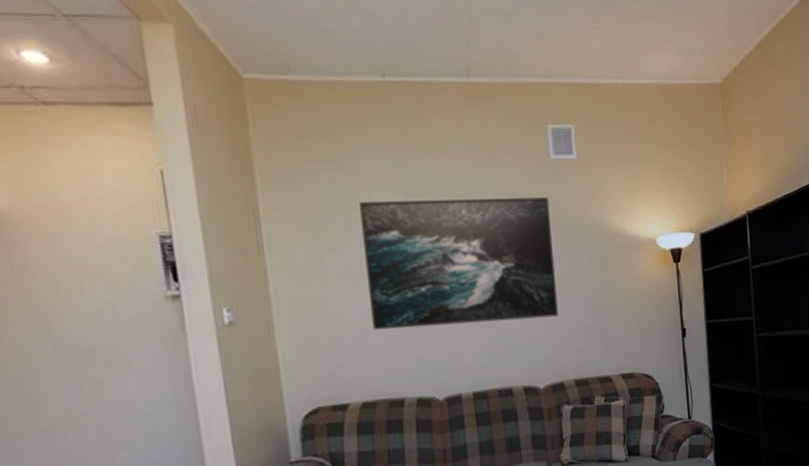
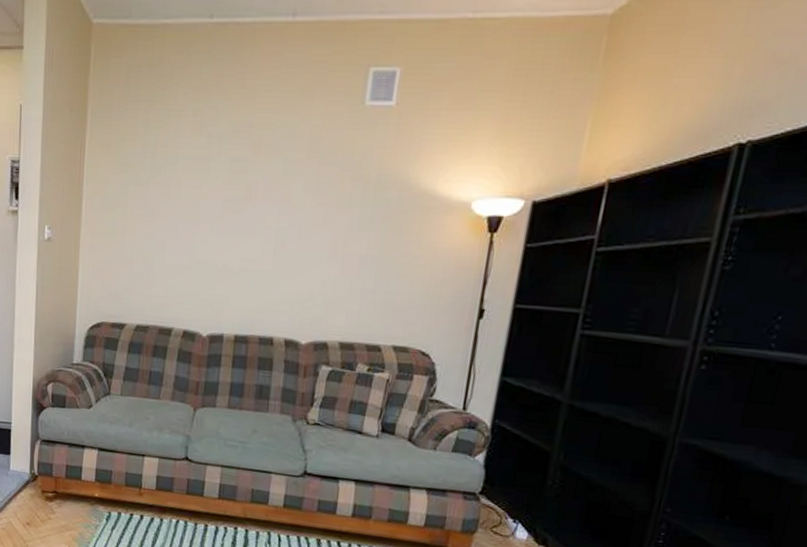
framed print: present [359,197,558,331] -> none [158,141,353,274]

